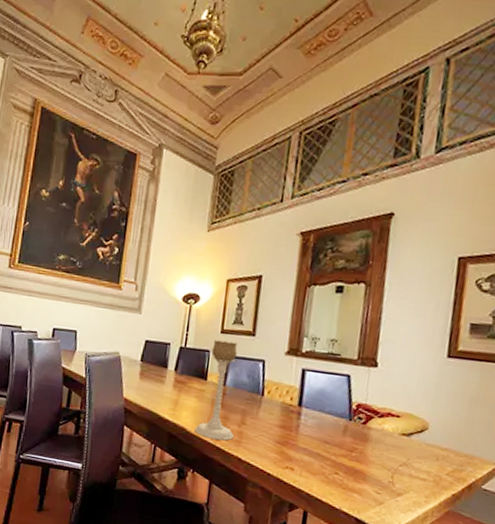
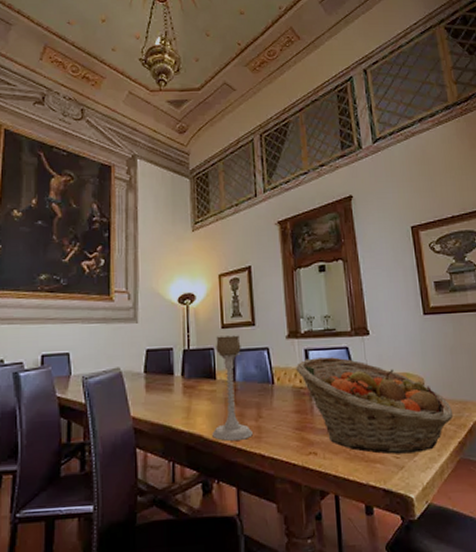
fruit basket: none [289,378,455,495] -> present [296,357,454,455]

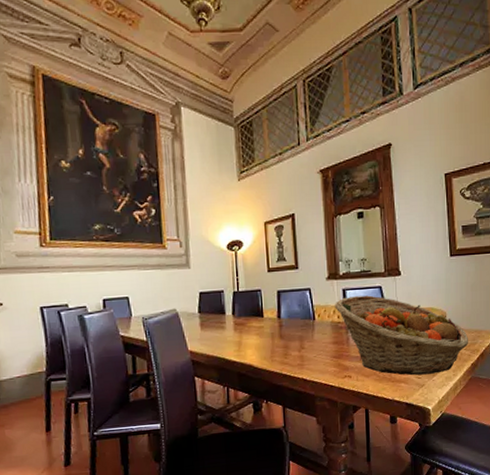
candle holder: present [212,335,253,441] -> none [261,278,296,369]

